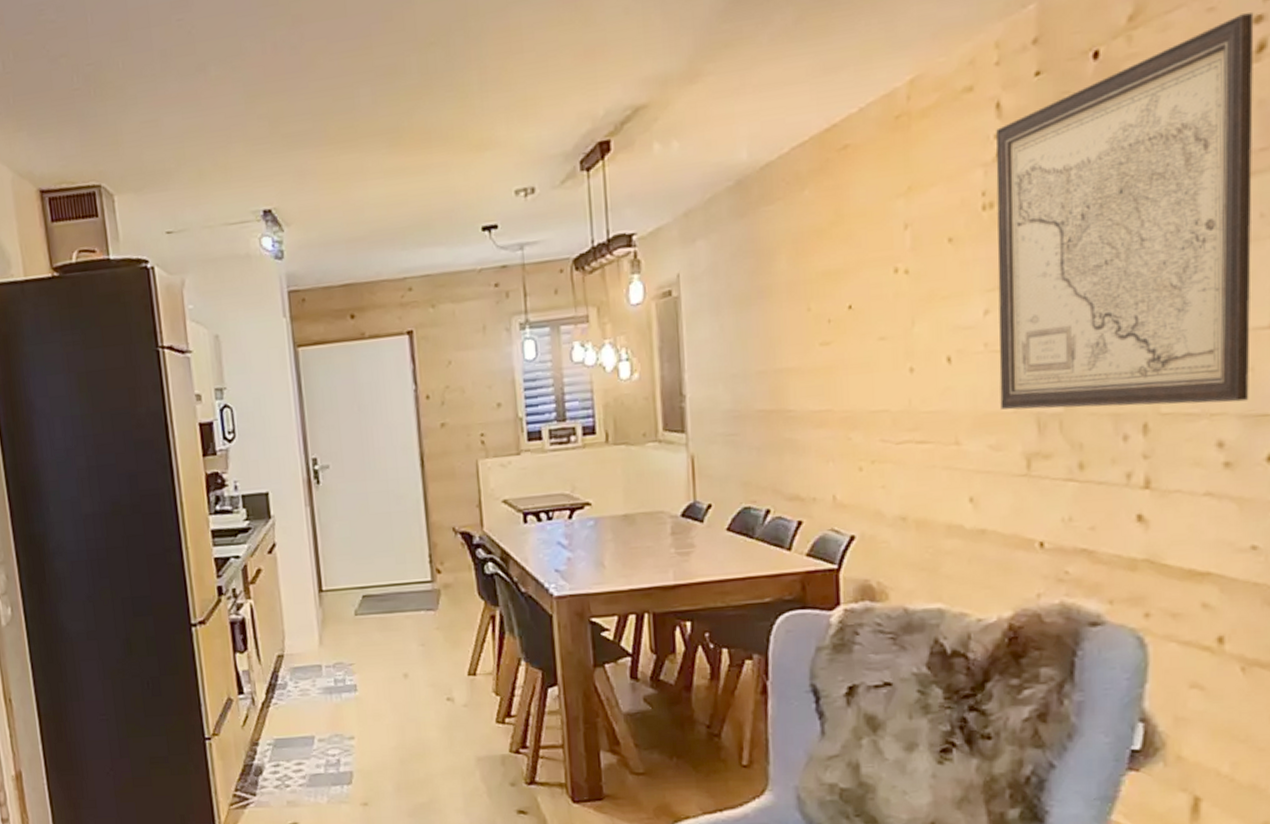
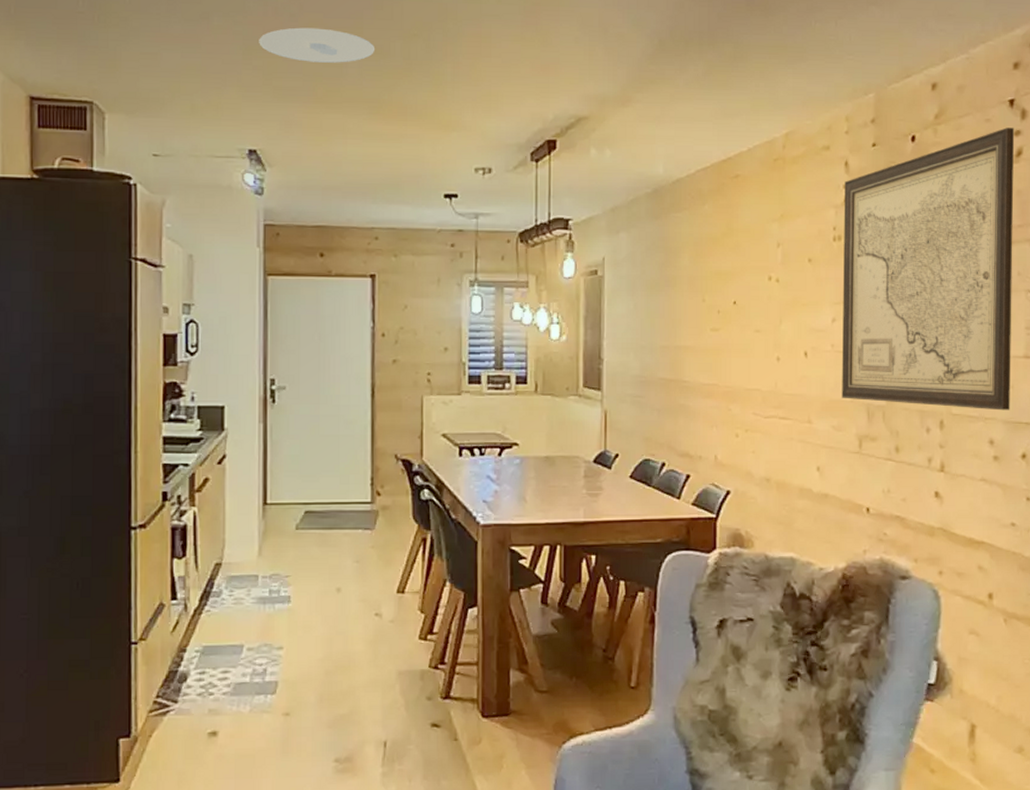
recessed light: none [260,55,388,100] -> present [259,27,374,63]

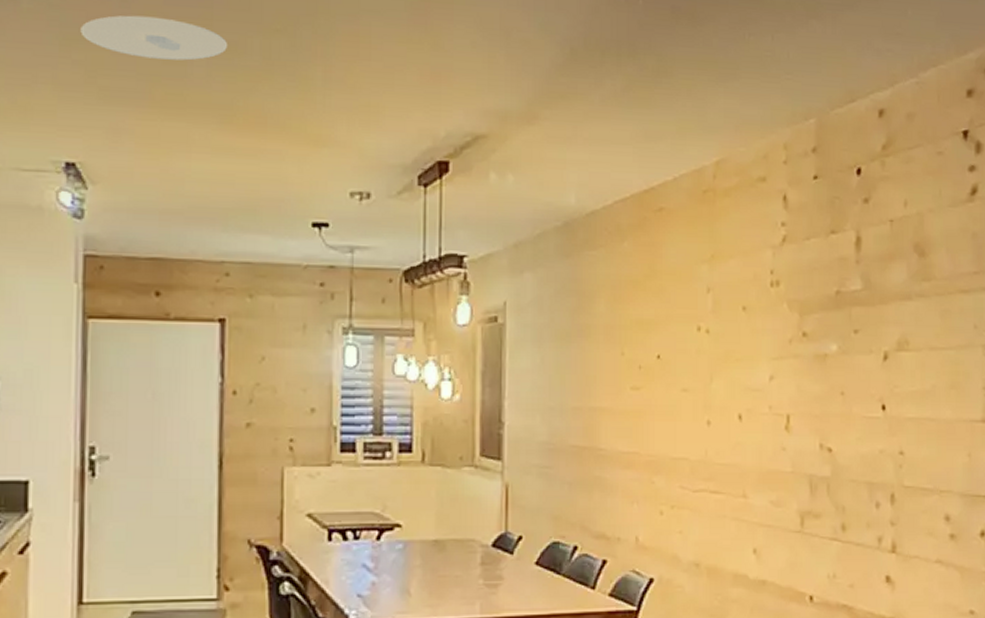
wall art: present [842,127,1015,411] -> none [780,162,969,482]

